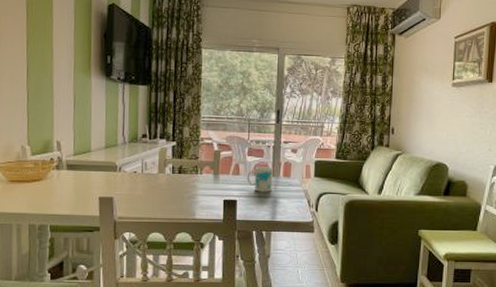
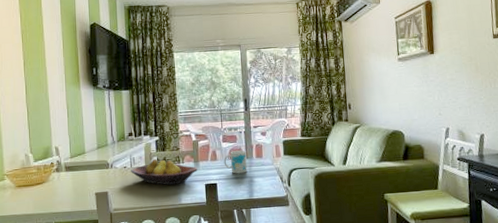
fruit bowl: none [141,166,217,198] -> present [131,159,198,186]

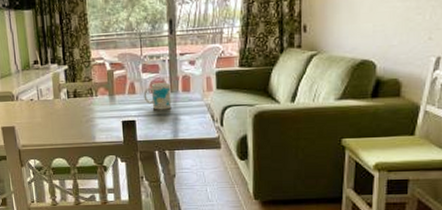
fruit bowl: present [131,159,198,186] -> none [38,91,113,122]

